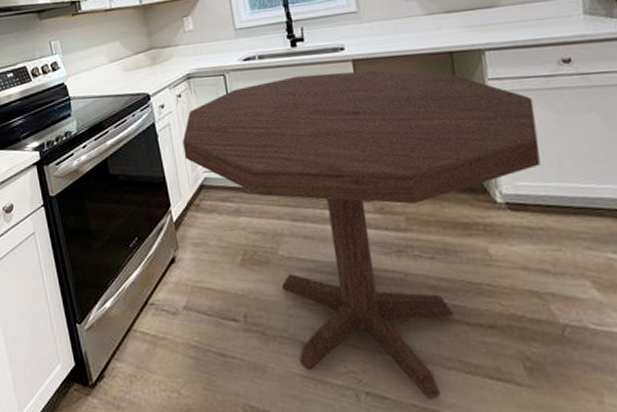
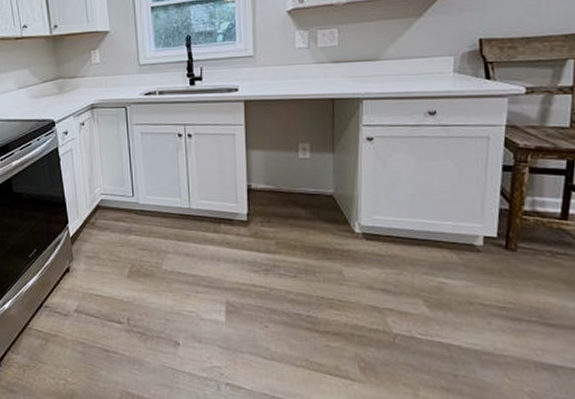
dining table: present [182,70,541,399] -> none [83,111,398,390]

